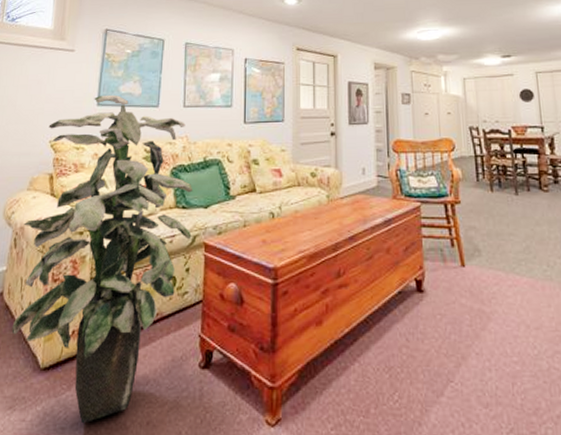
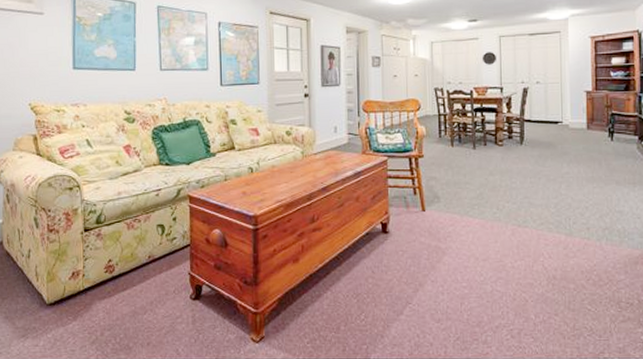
indoor plant: present [11,94,193,423] -> none [13,58,177,345]

